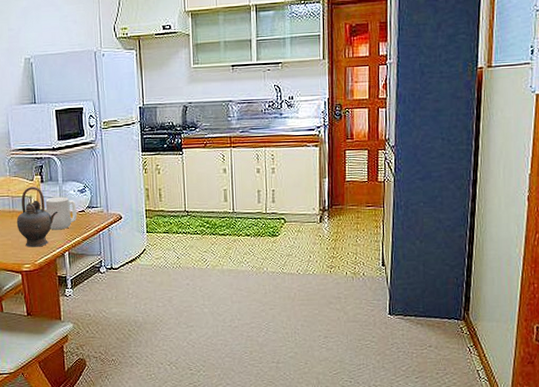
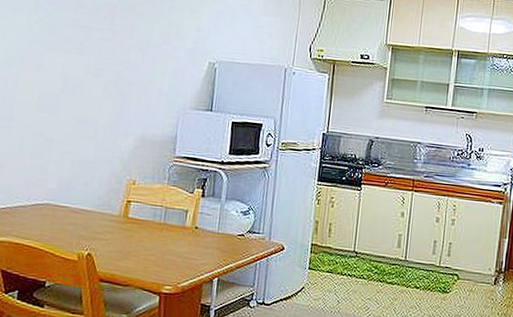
teapot: present [16,186,58,248] -> none [165,199,215,268]
mug: present [45,196,77,230] -> none [201,215,236,253]

